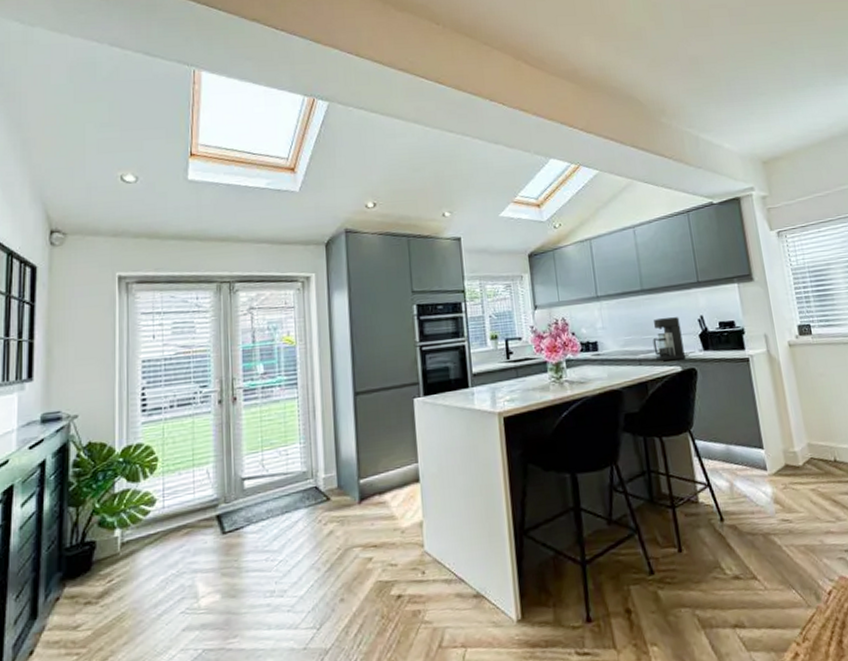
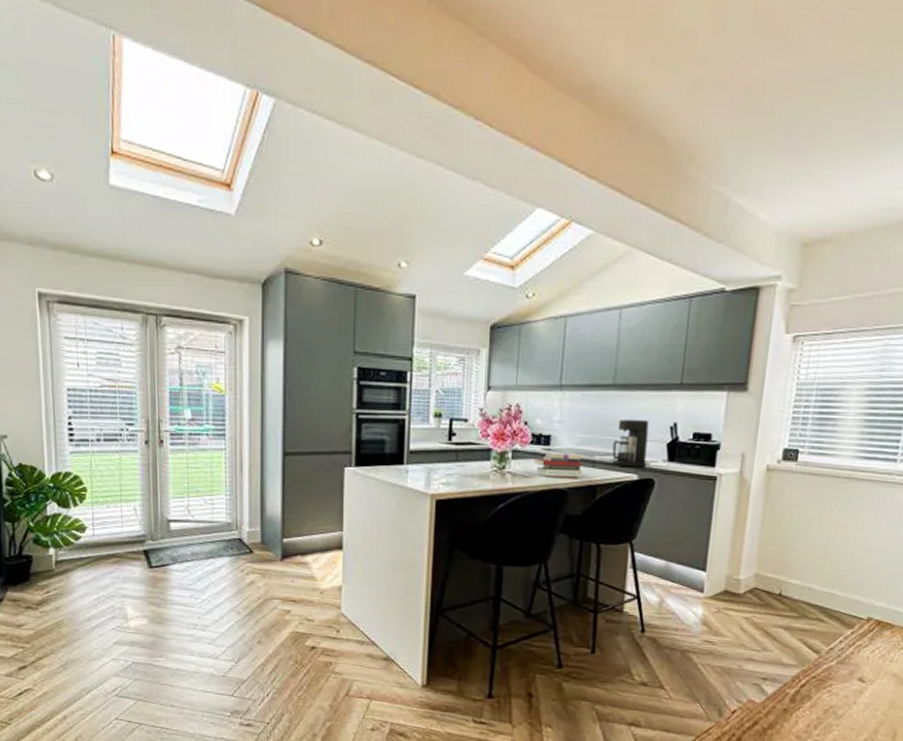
books: none [587,354,632,381] -> present [535,452,583,479]

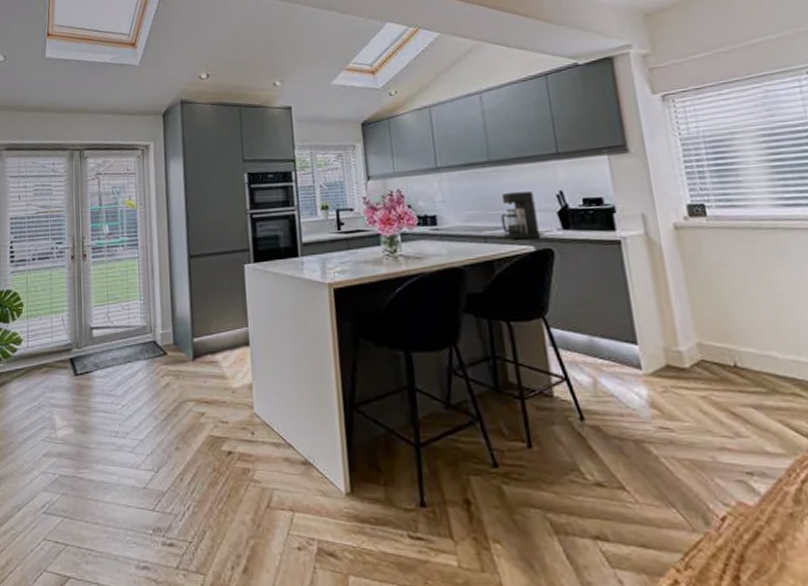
books: present [535,452,583,479] -> none [425,230,476,258]

